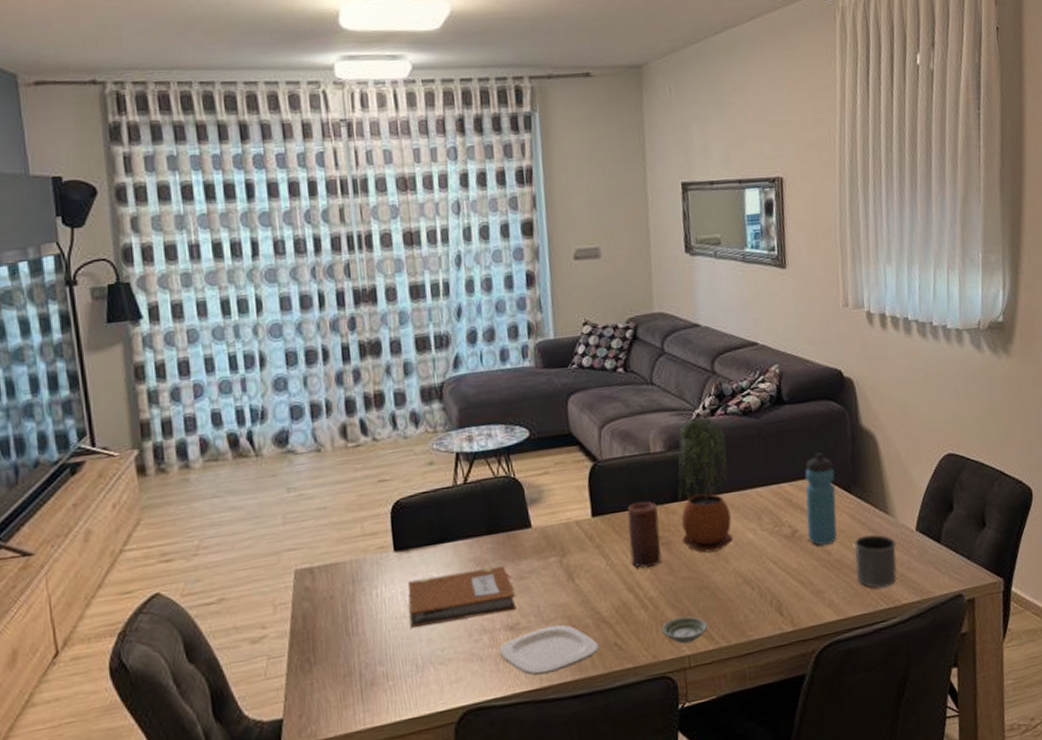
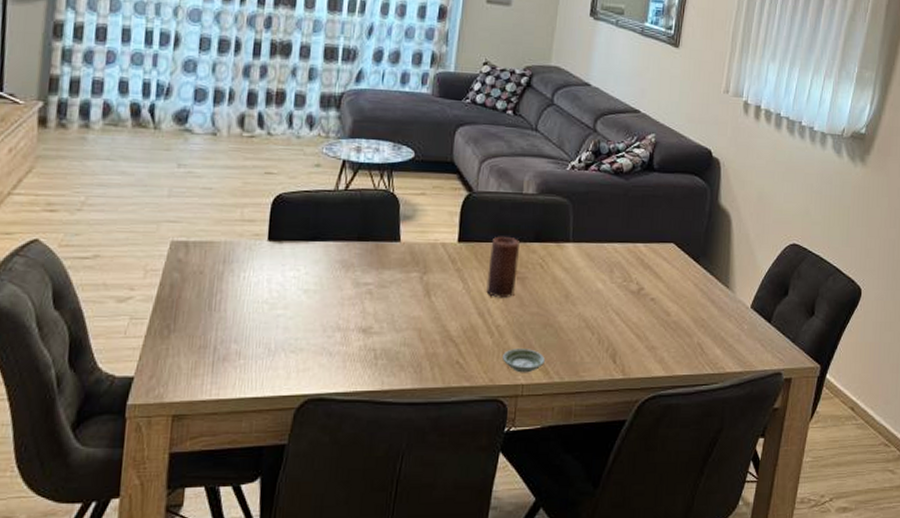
notebook: present [407,566,517,628] -> none [271,270,374,315]
plate: present [498,624,600,676] -> none [348,335,442,379]
potted plant: present [677,415,733,553] -> none [536,167,595,294]
water bottle: present [805,452,837,546] -> none [652,221,688,306]
mug: present [854,533,897,588] -> none [689,304,731,354]

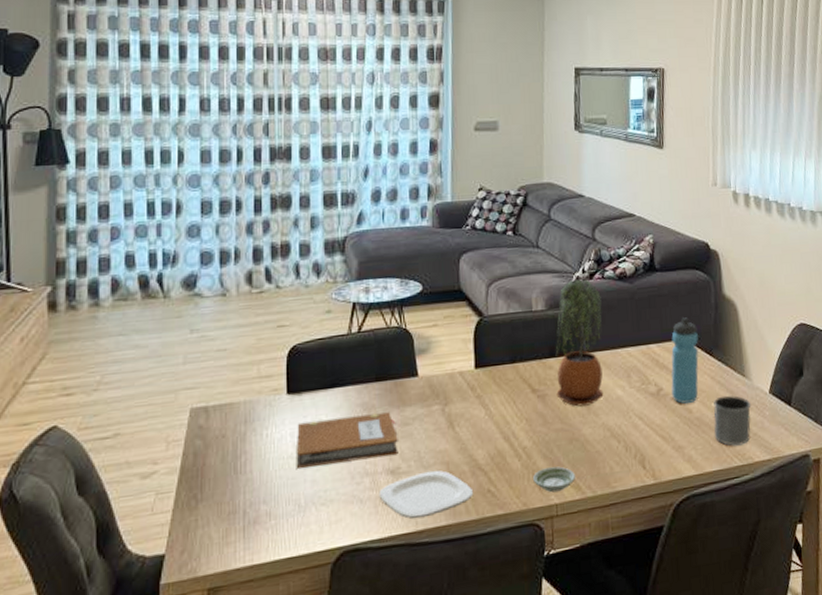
notebook: none [271,270,374,315] -> present [297,412,398,468]
plate: none [348,335,442,379] -> present [378,469,474,519]
candle: present [486,236,520,299] -> none [507,356,537,419]
potted plant: none [536,167,595,294] -> present [555,278,604,407]
water bottle: none [652,221,688,306] -> present [671,317,699,404]
mug: none [689,304,731,354] -> present [713,394,751,446]

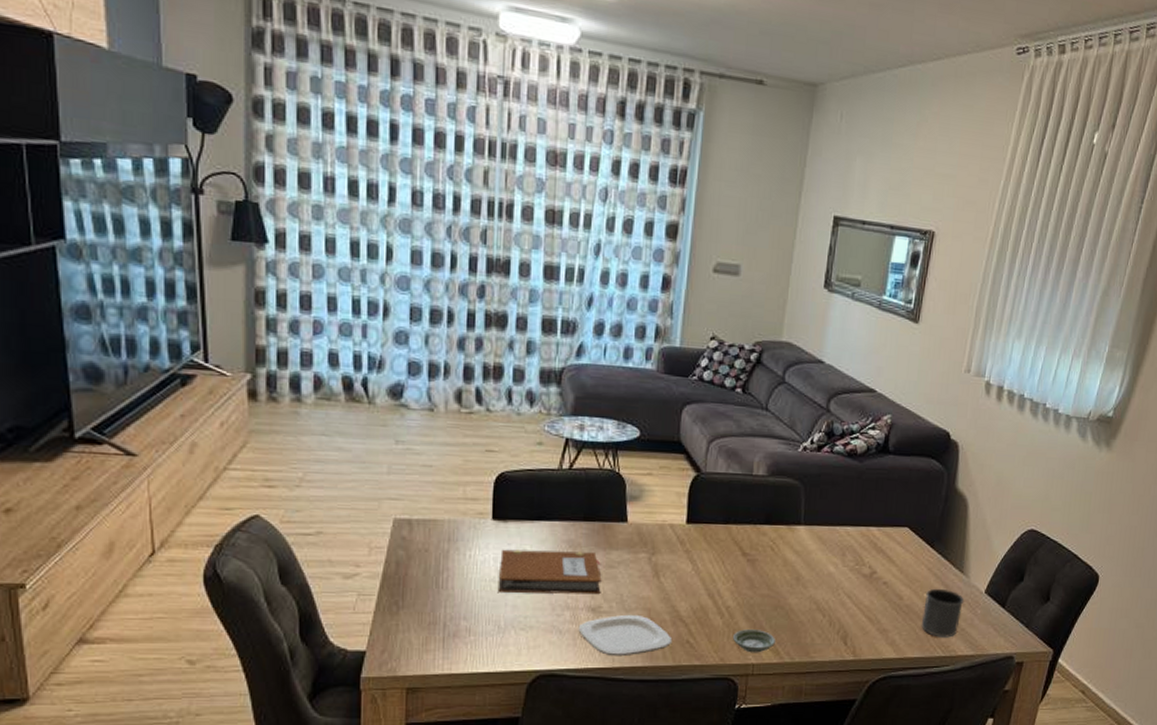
potted plant: present [555,278,604,407] -> none [767,448,827,577]
water bottle: present [671,317,699,404] -> none [885,505,923,590]

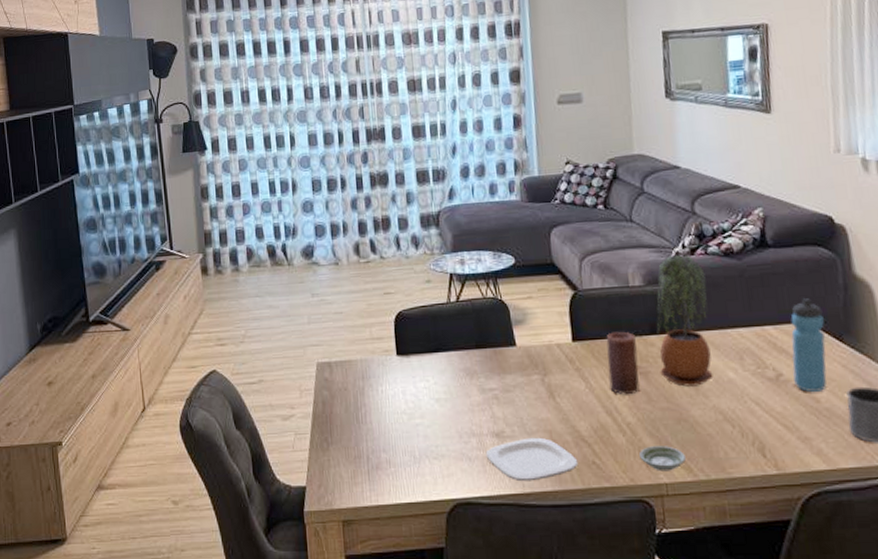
notebook: present [499,549,602,595] -> none [407,378,502,423]
candle: none [716,518,750,580] -> present [606,331,640,395]
potted plant: none [767,448,827,577] -> present [656,254,713,387]
water bottle: none [885,505,923,590] -> present [791,298,827,392]

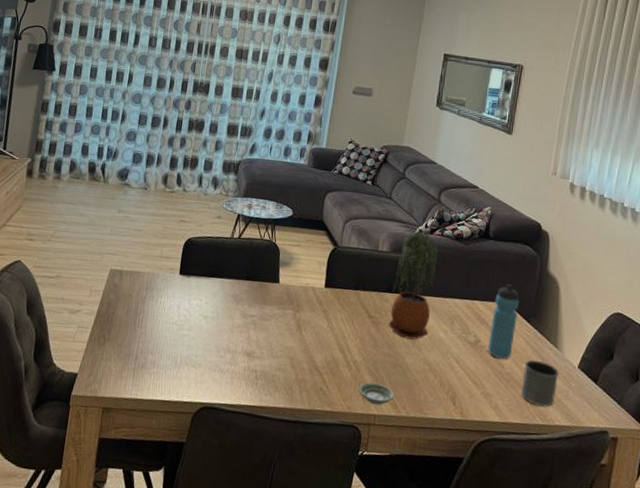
plate: present [485,437,579,482] -> none [235,360,309,397]
candle: present [606,331,640,395] -> none [346,285,375,338]

